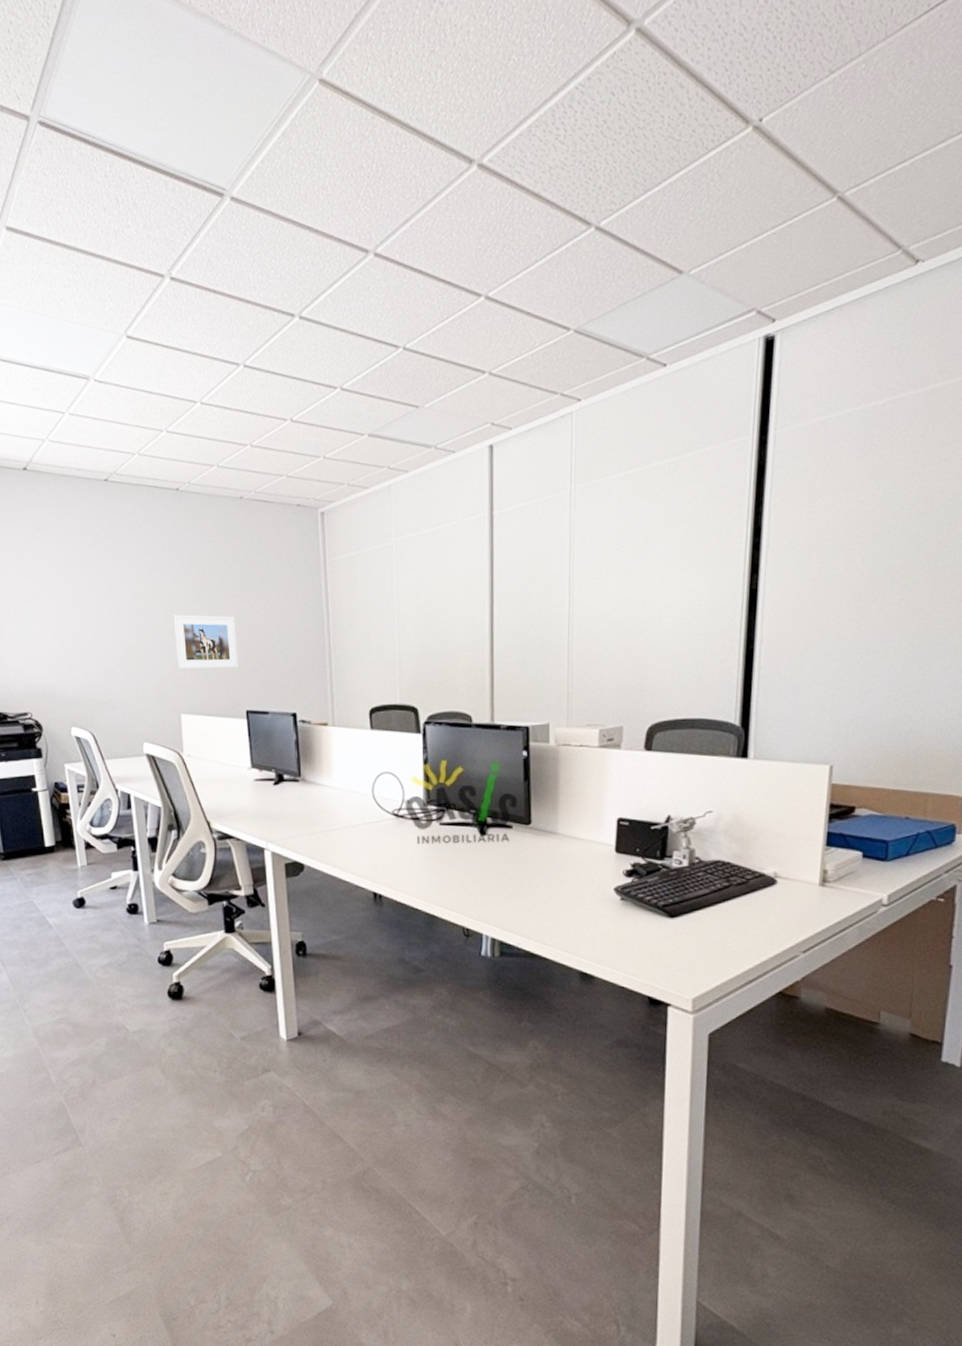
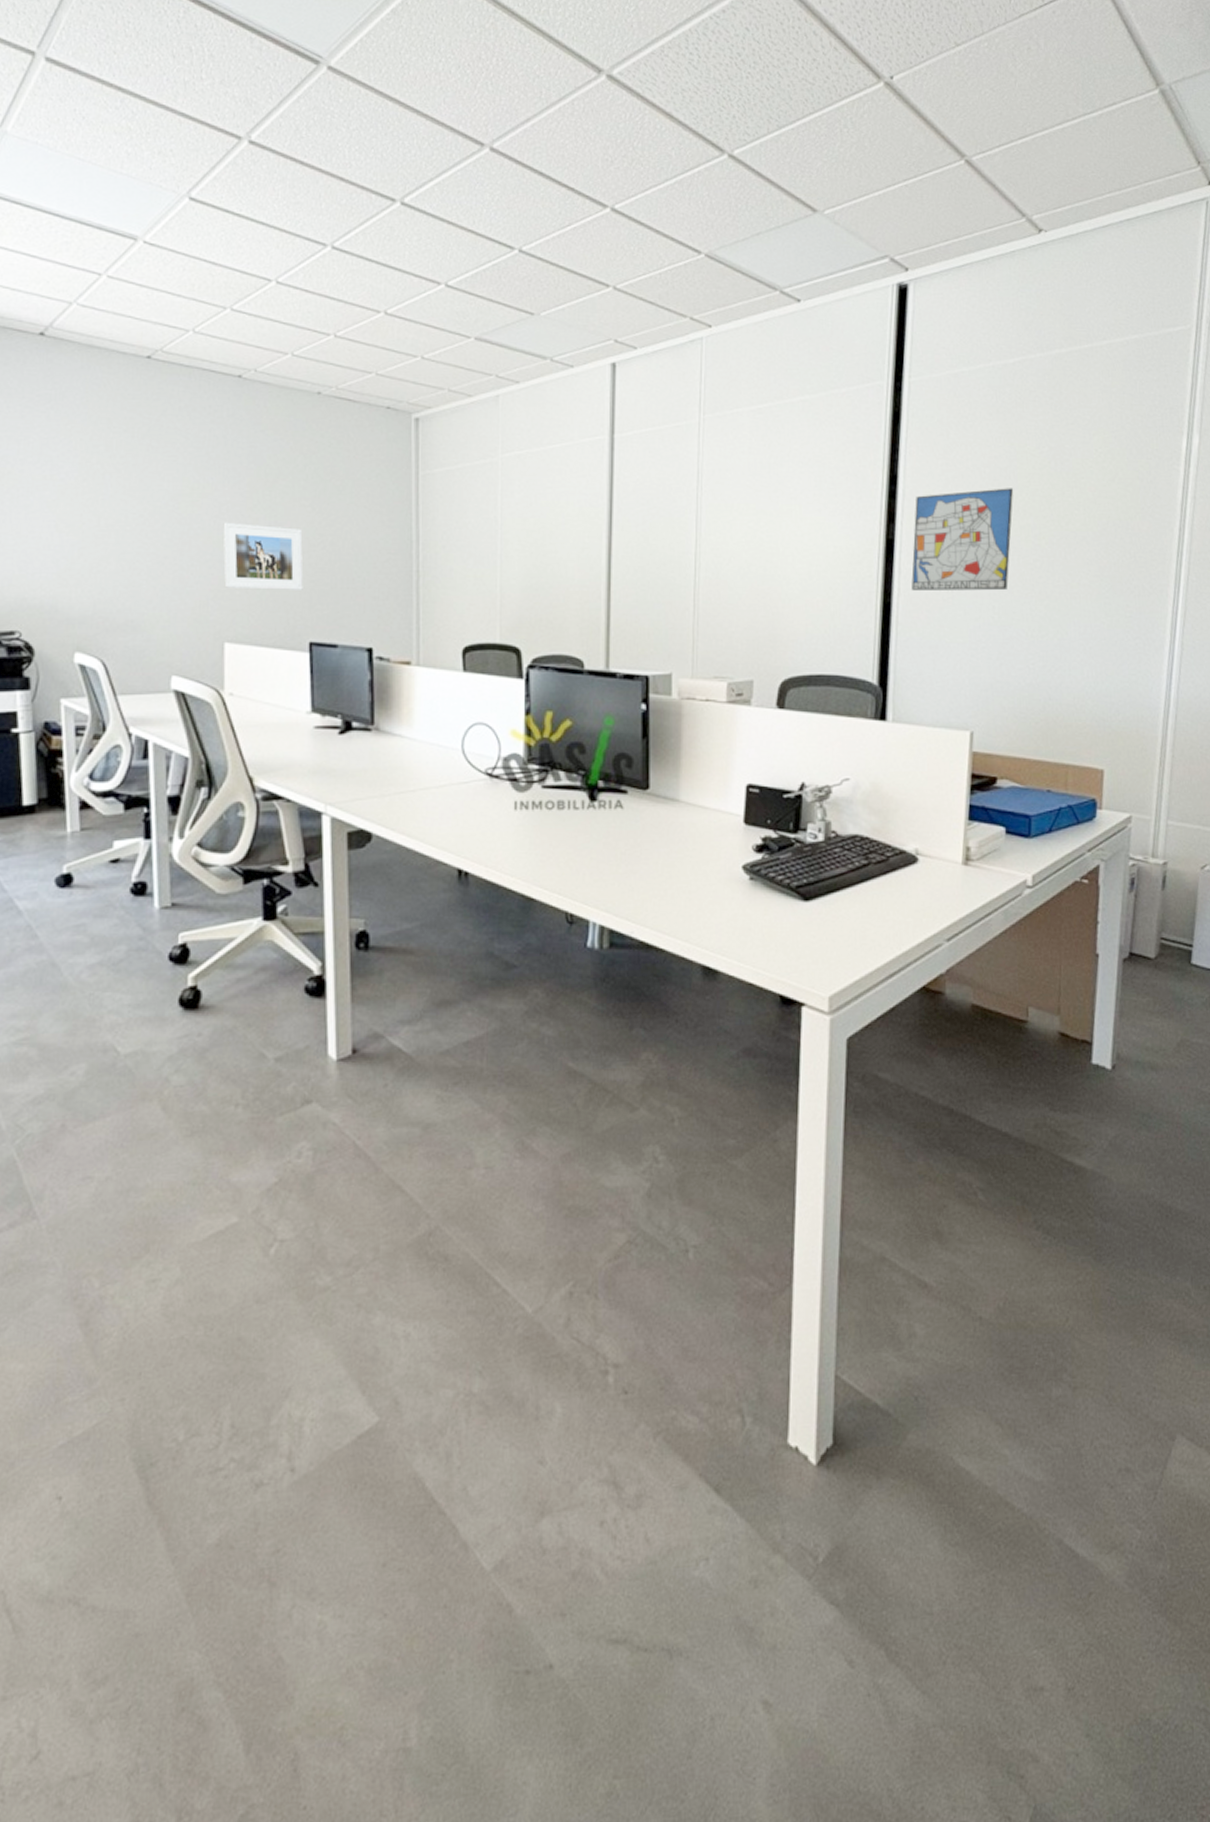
wall art: none [774,530,881,636] -> present [911,488,1014,591]

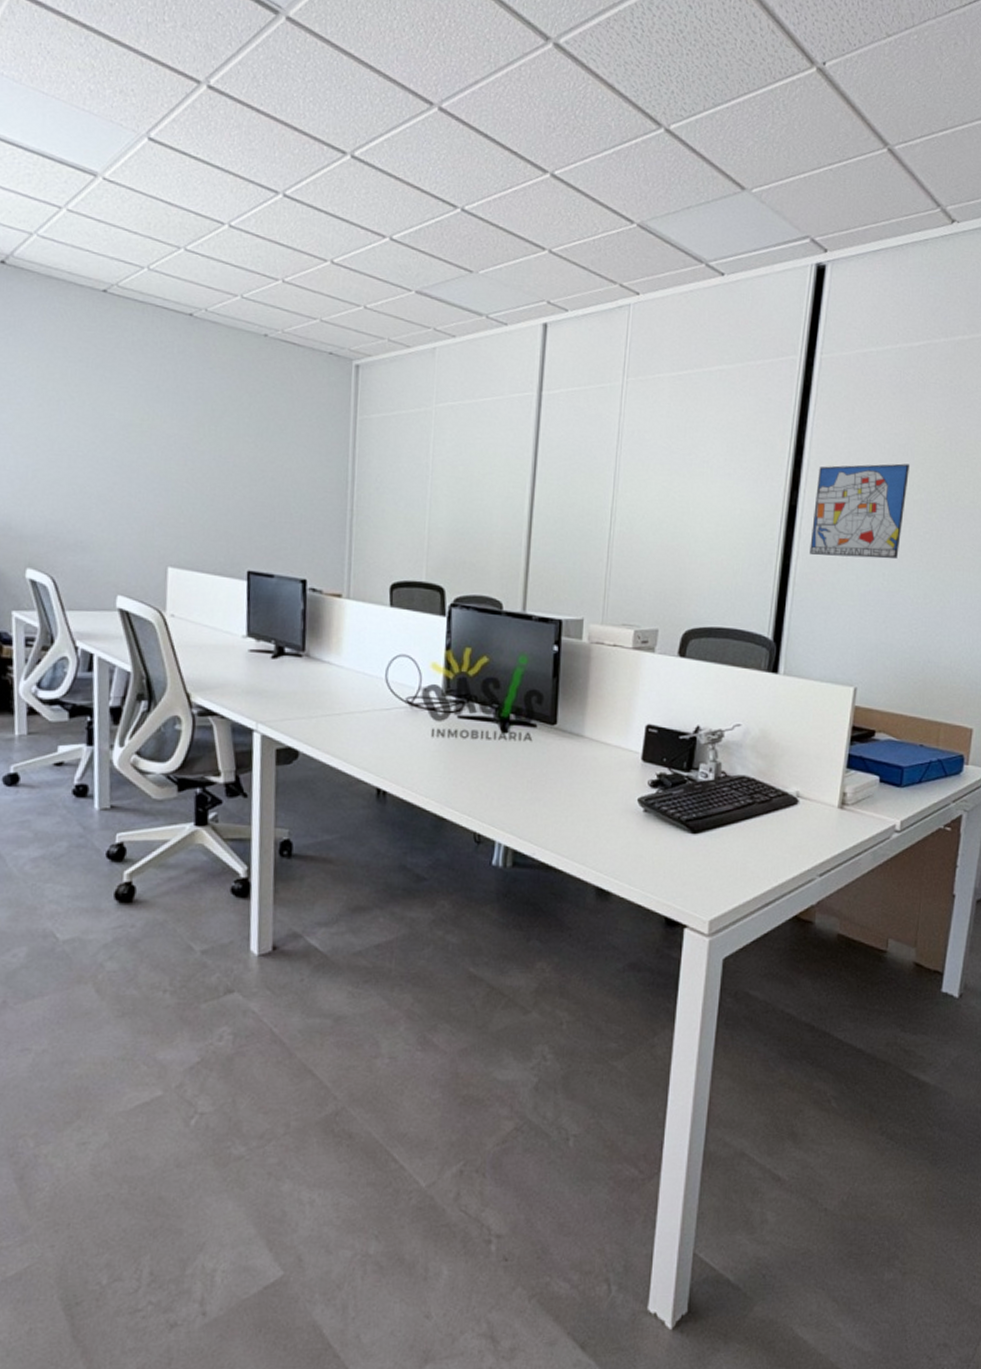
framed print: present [223,522,304,590] -> none [169,453,245,522]

